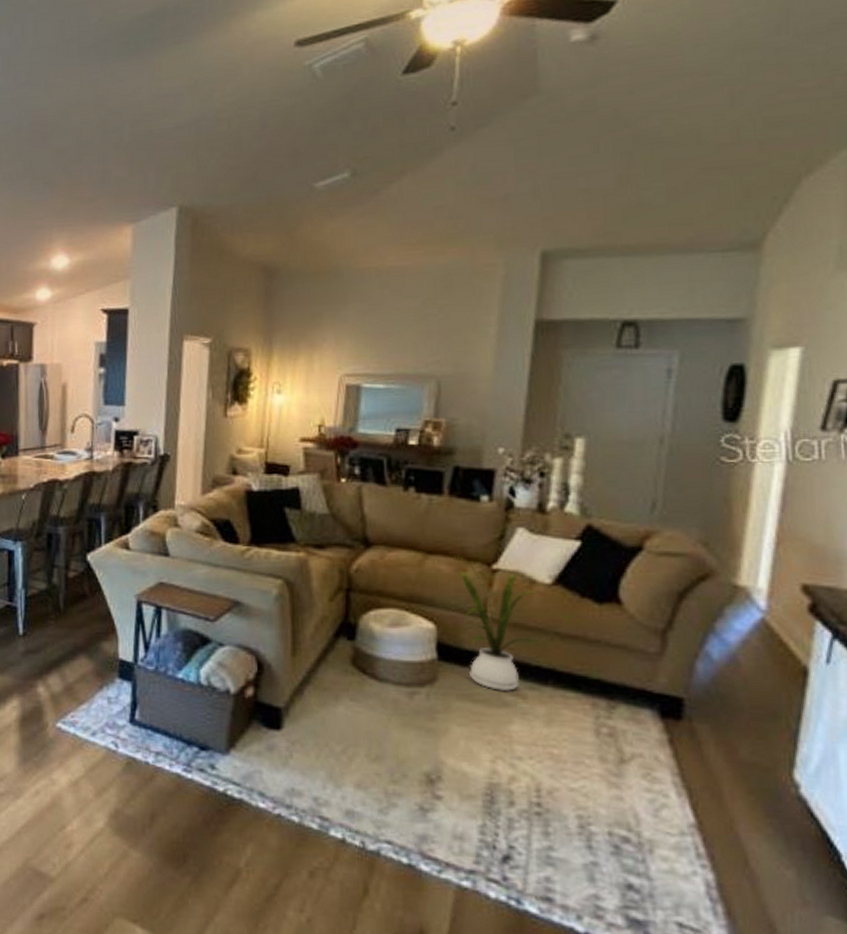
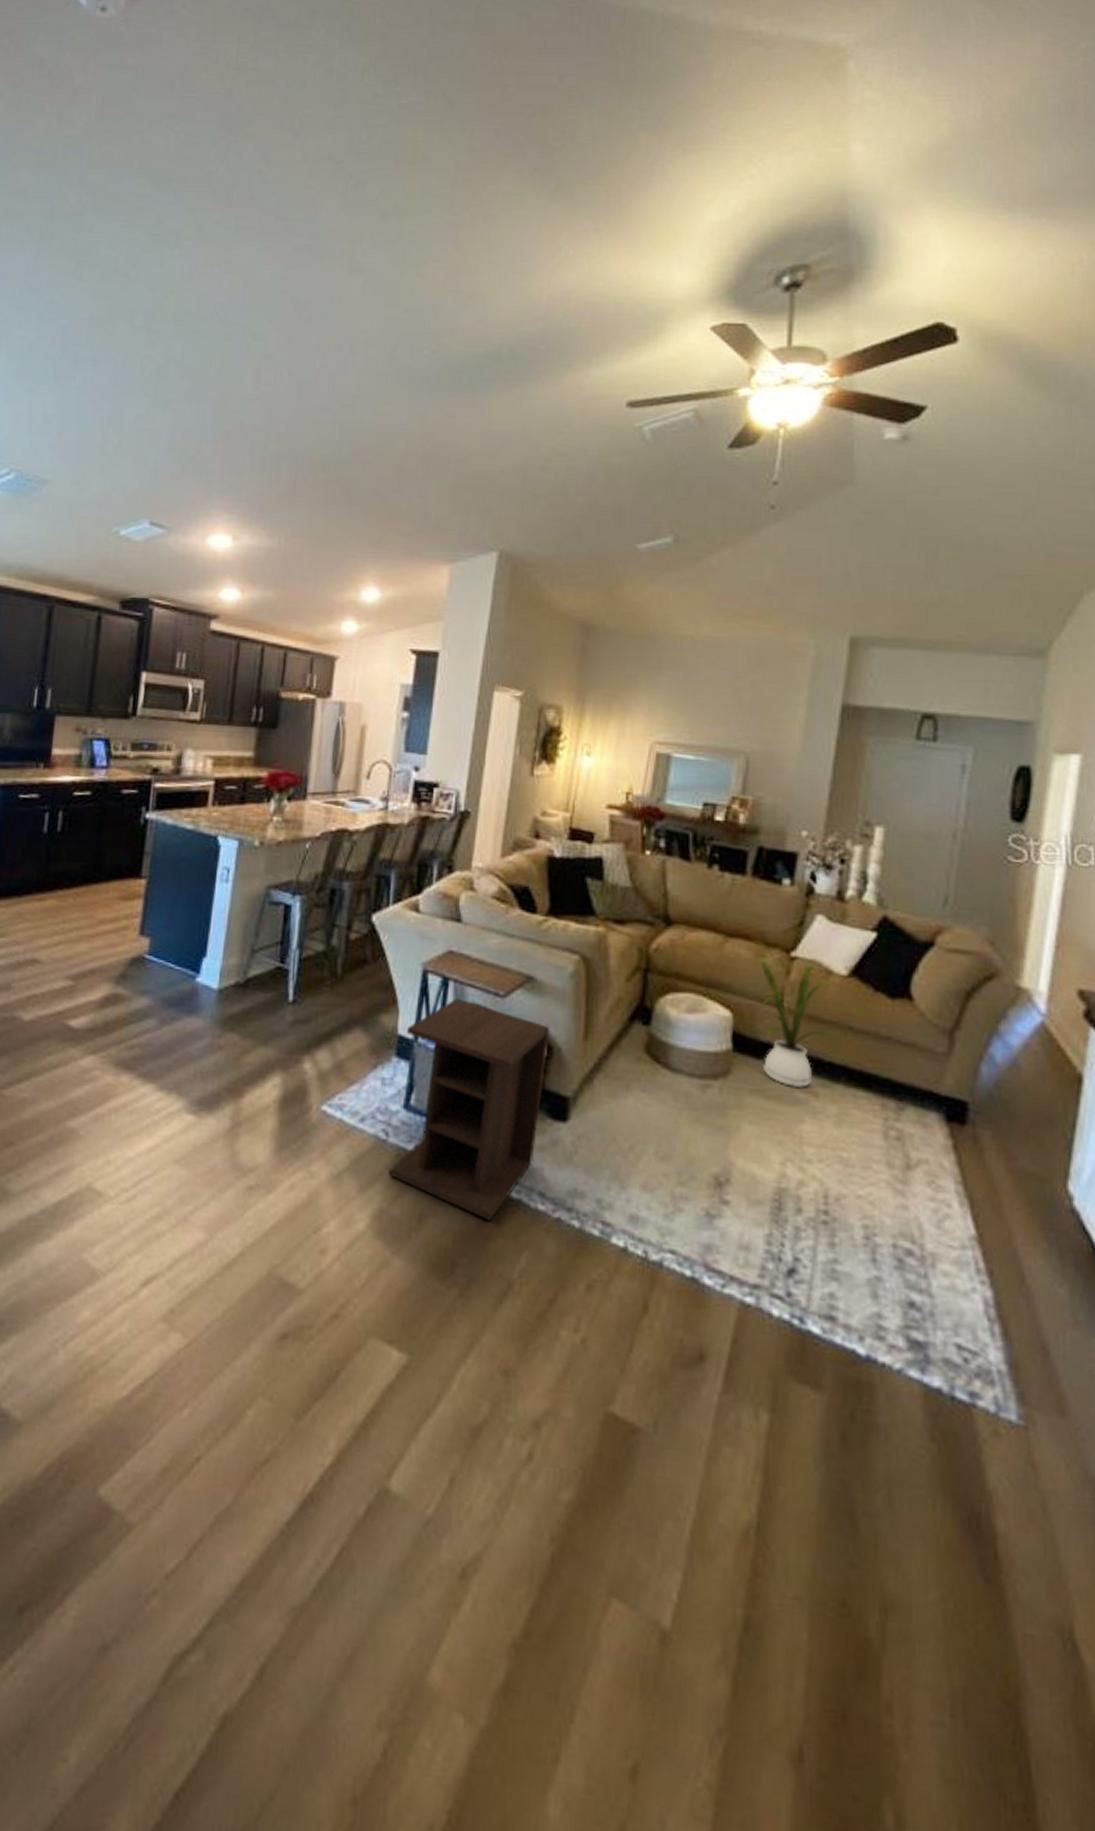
nightstand: none [120,624,259,818] -> present [388,997,549,1221]

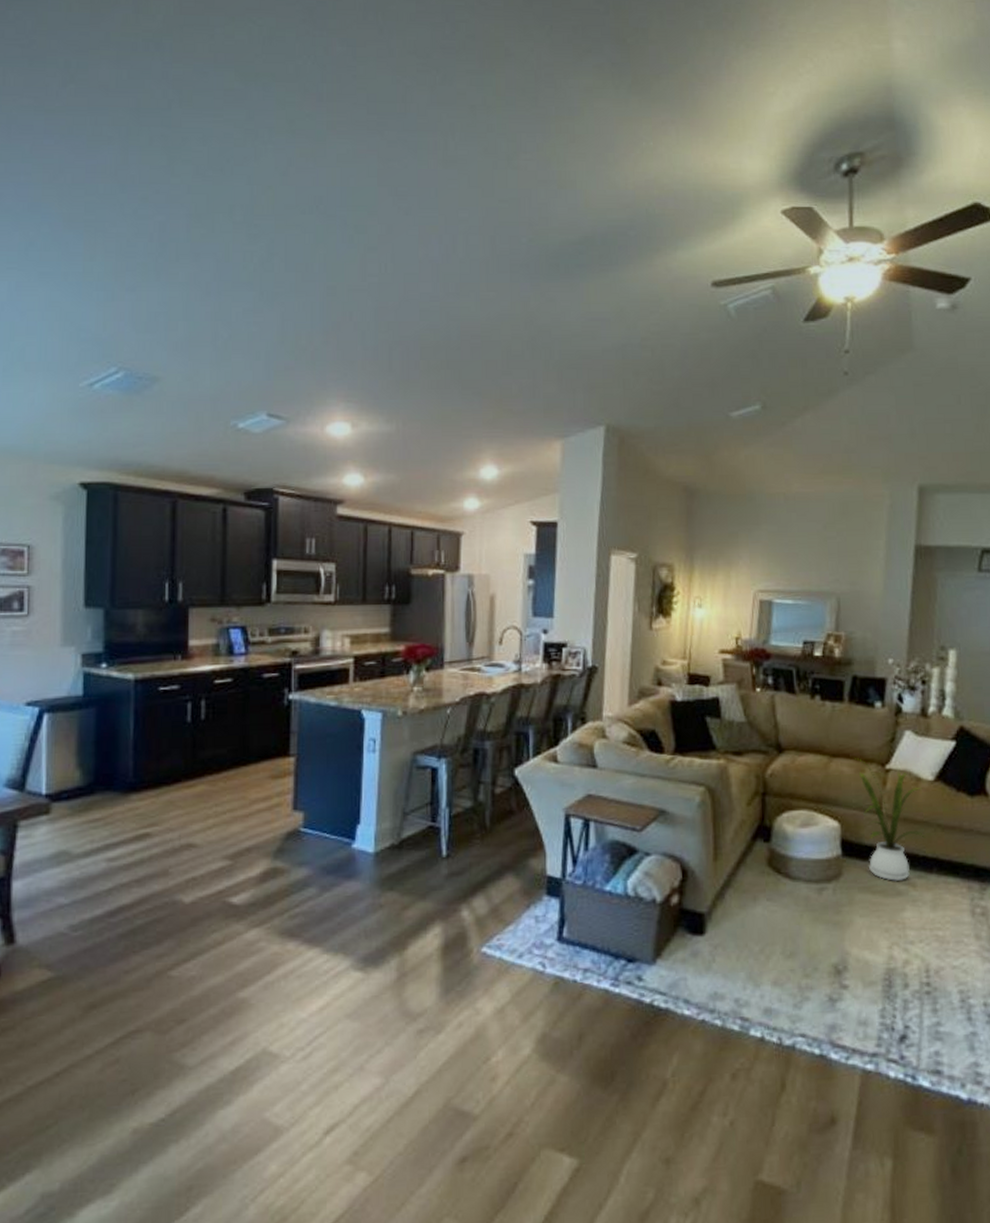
nightstand: present [388,997,549,1221] -> none [548,836,683,1031]

